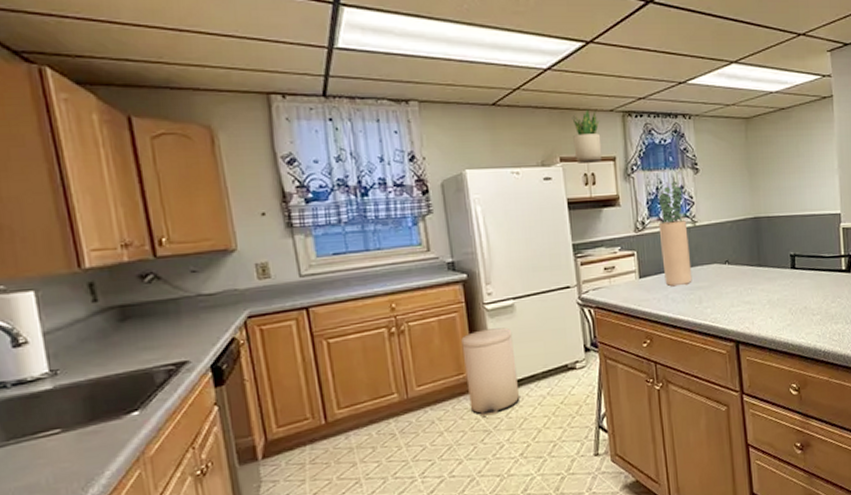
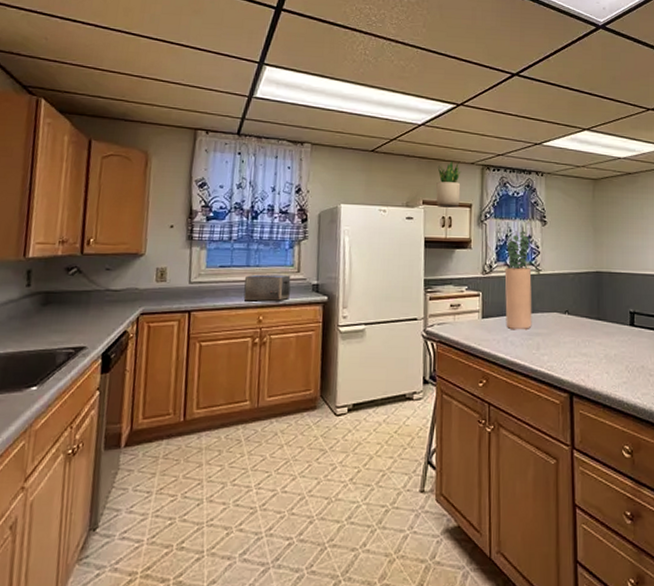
toaster: none [365,255,423,291] -> present [243,274,291,304]
pedal bin: present [461,327,520,417] -> none [311,350,360,435]

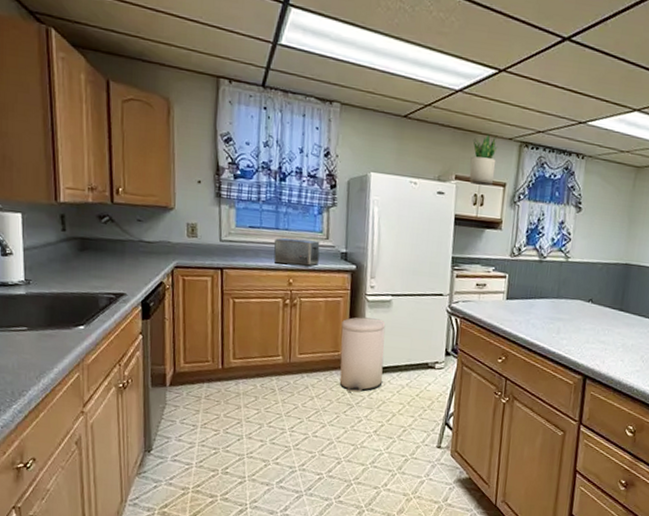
pedal bin: none [311,350,360,435] -> present [339,317,386,393]
vase: present [504,226,532,330] -> none [529,211,562,314]

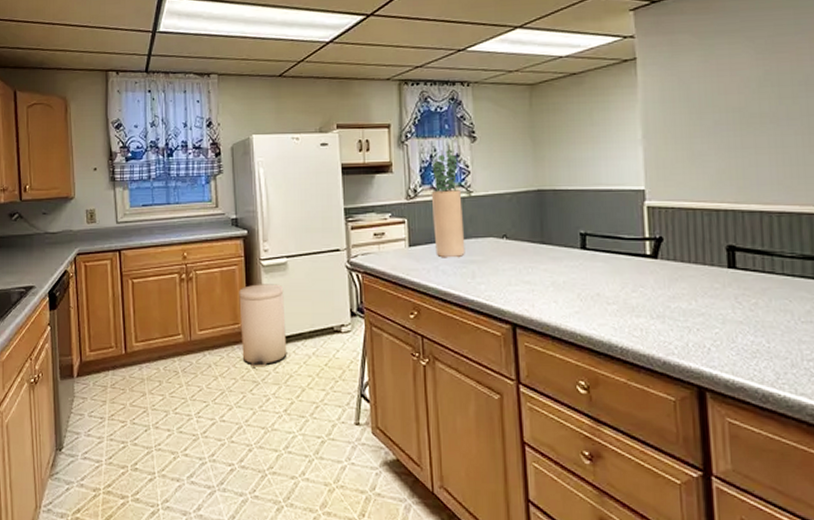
toaster: present [273,237,320,268] -> none [166,211,210,240]
planter: present [469,134,498,186] -> none [350,78,377,130]
vase: none [529,211,562,314] -> present [431,144,465,258]

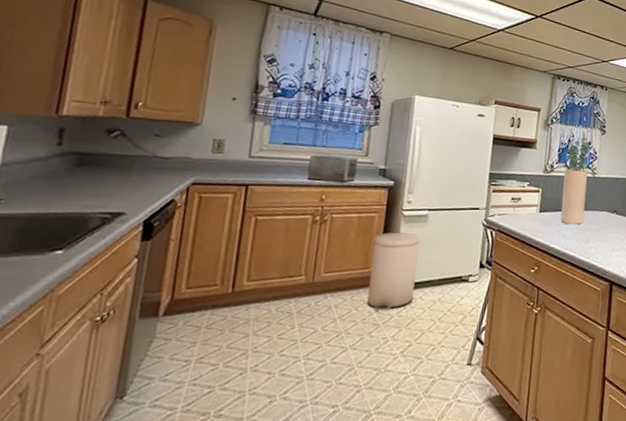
toaster: none [166,211,210,240] -> present [306,154,359,184]

